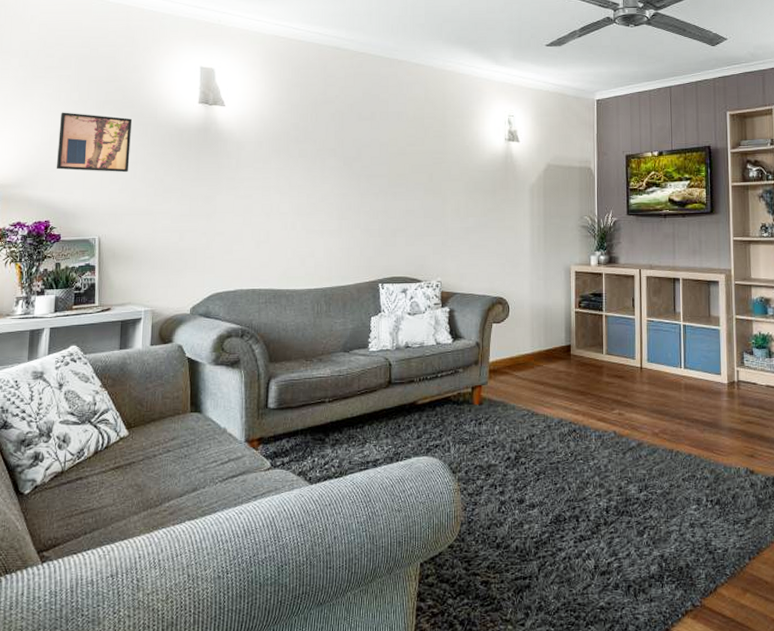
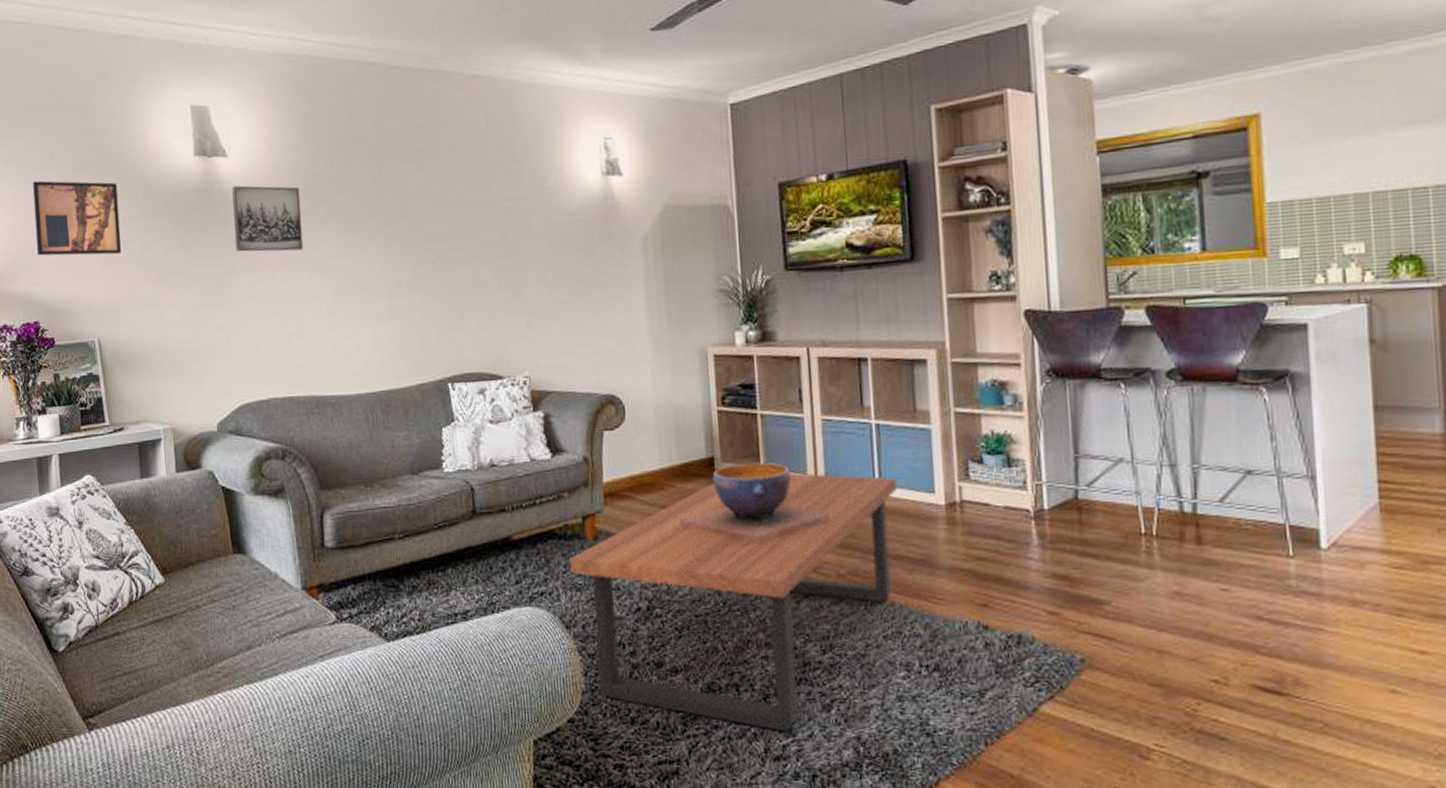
wall art: none [223,128,279,179] -> present [232,185,303,252]
coffee table: none [460,358,697,552] -> present [570,473,898,731]
decorative bowl: none [542,350,650,409] -> present [678,462,830,544]

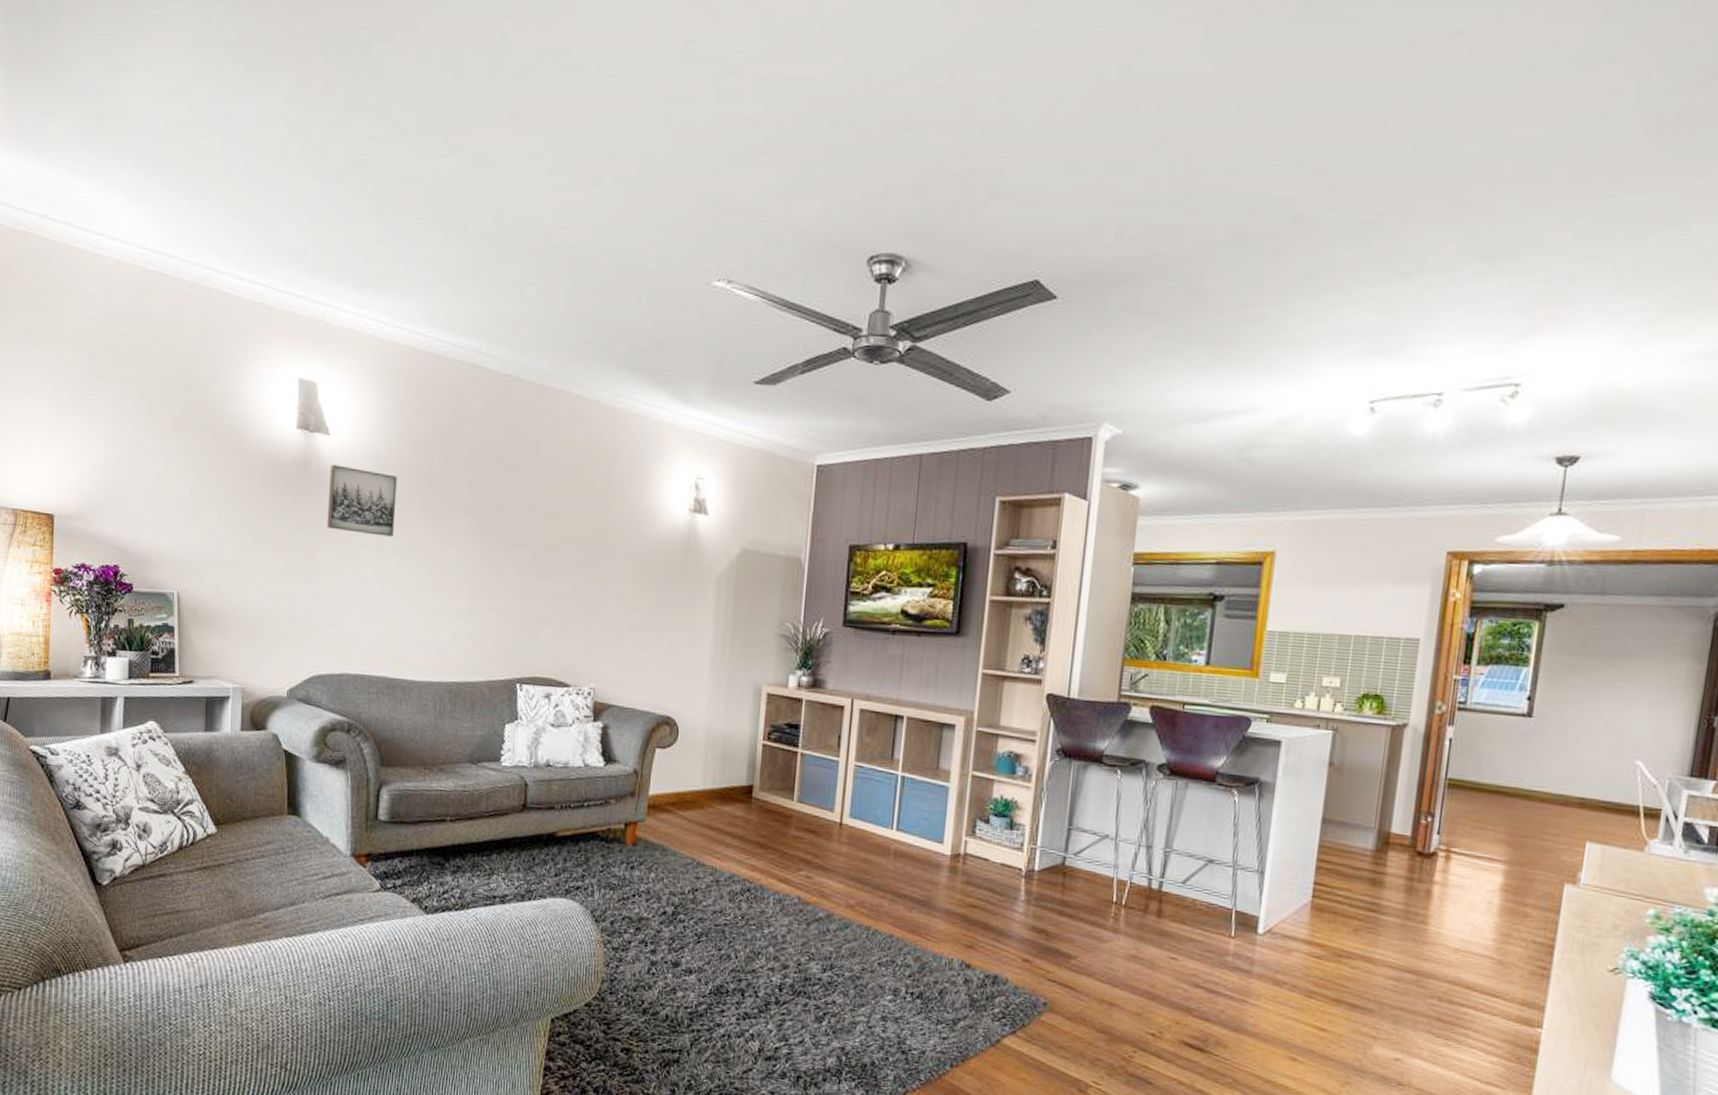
wall art: present [32,180,122,256] -> none [124,426,215,513]
coffee table: present [570,473,898,731] -> none [607,809,913,1036]
decorative bowl: present [678,462,830,544] -> none [712,794,849,868]

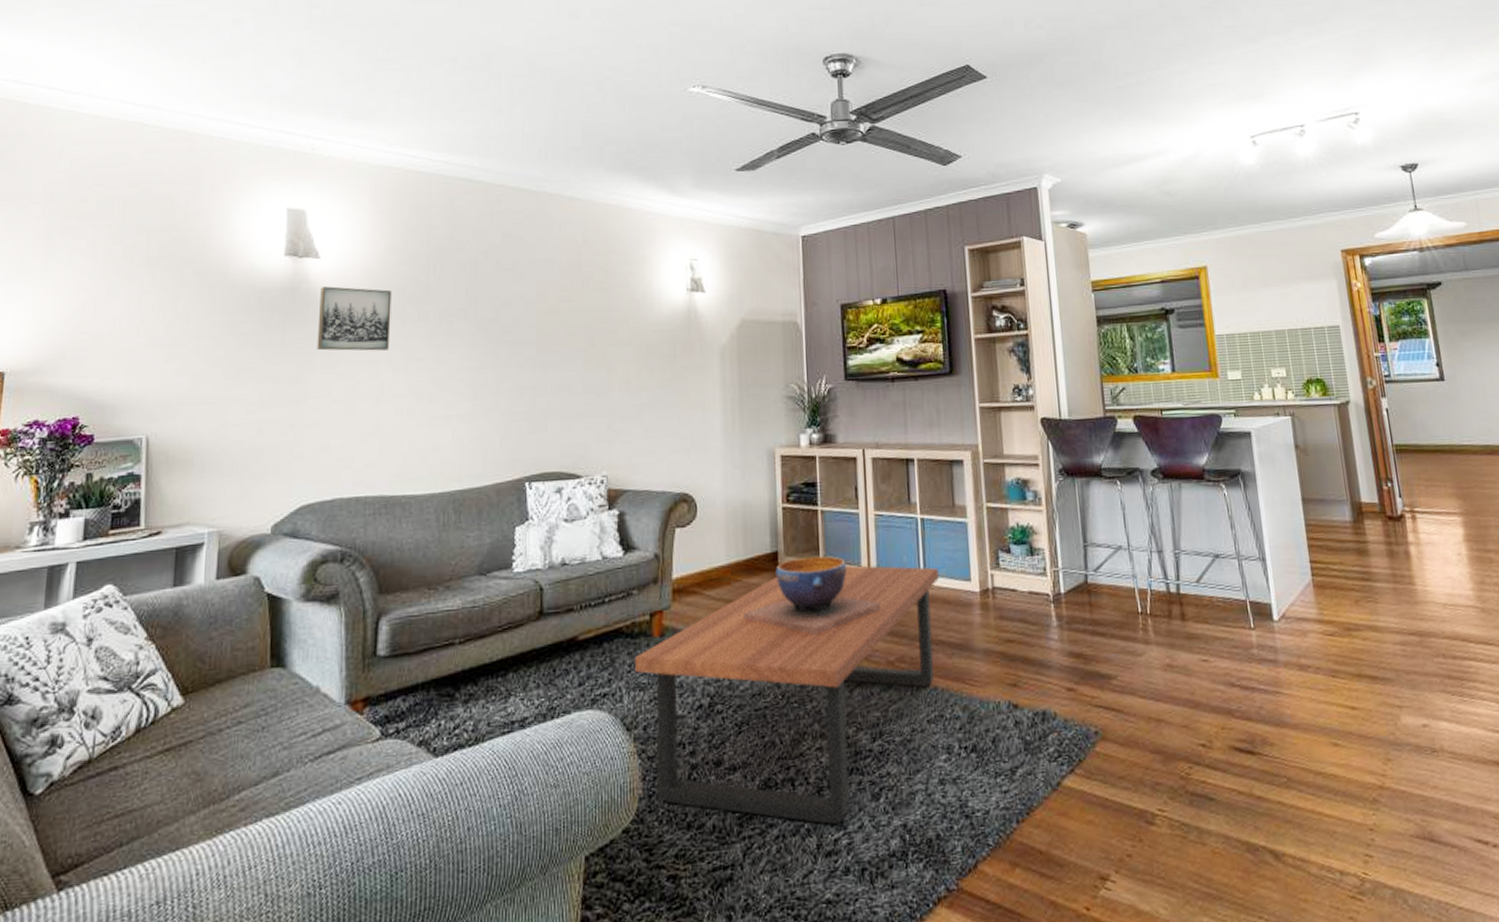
coffee table: none [607,809,913,1036] -> present [635,565,940,825]
decorative bowl: none [712,794,849,868] -> present [743,556,881,635]

